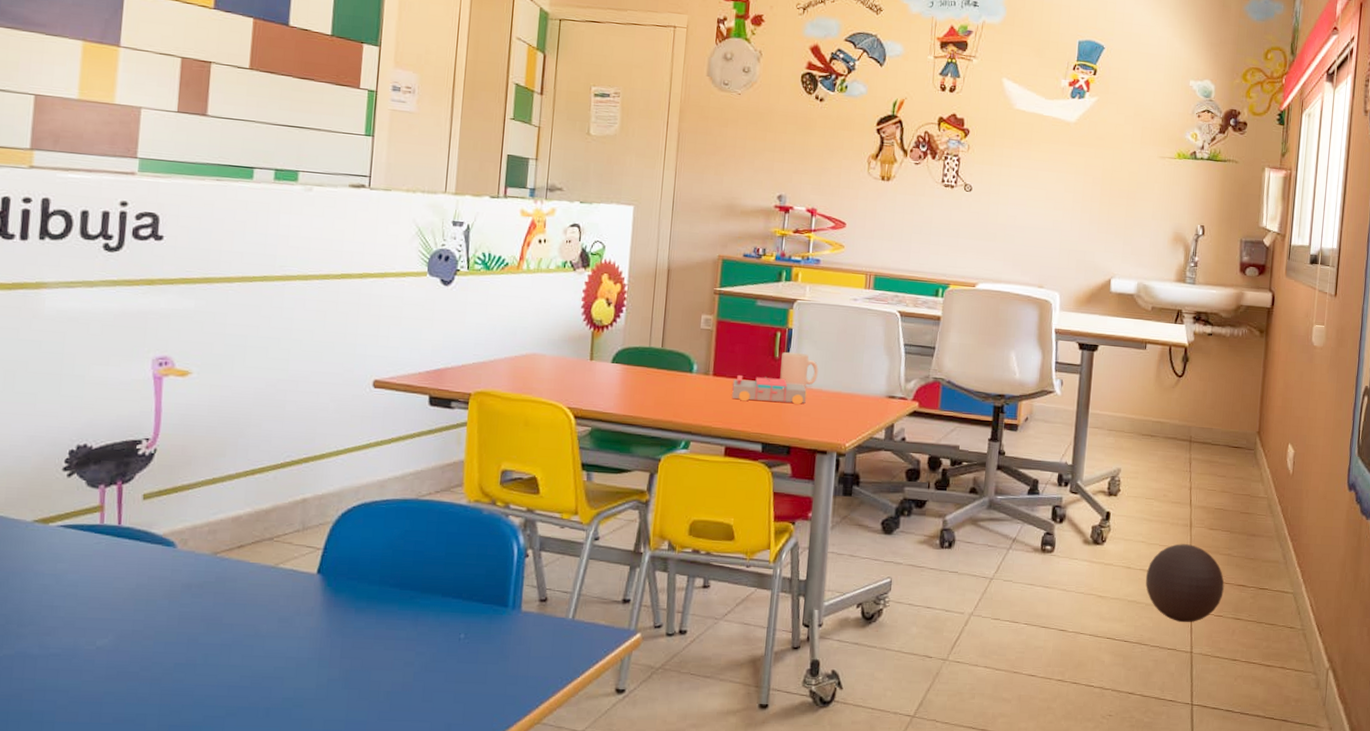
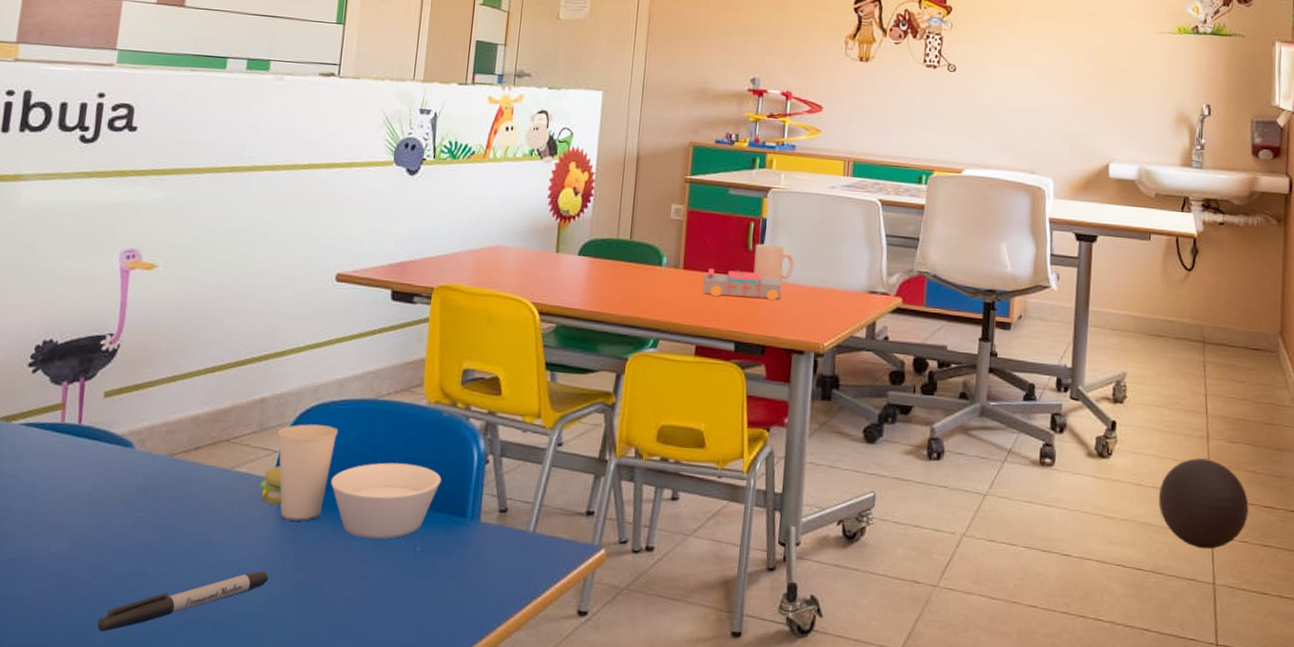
marker: none [147,659,316,719] -> present [96,570,269,632]
cup: none [304,523,380,613] -> present [260,424,338,521]
bowl: none [374,557,483,628] -> present [330,462,442,539]

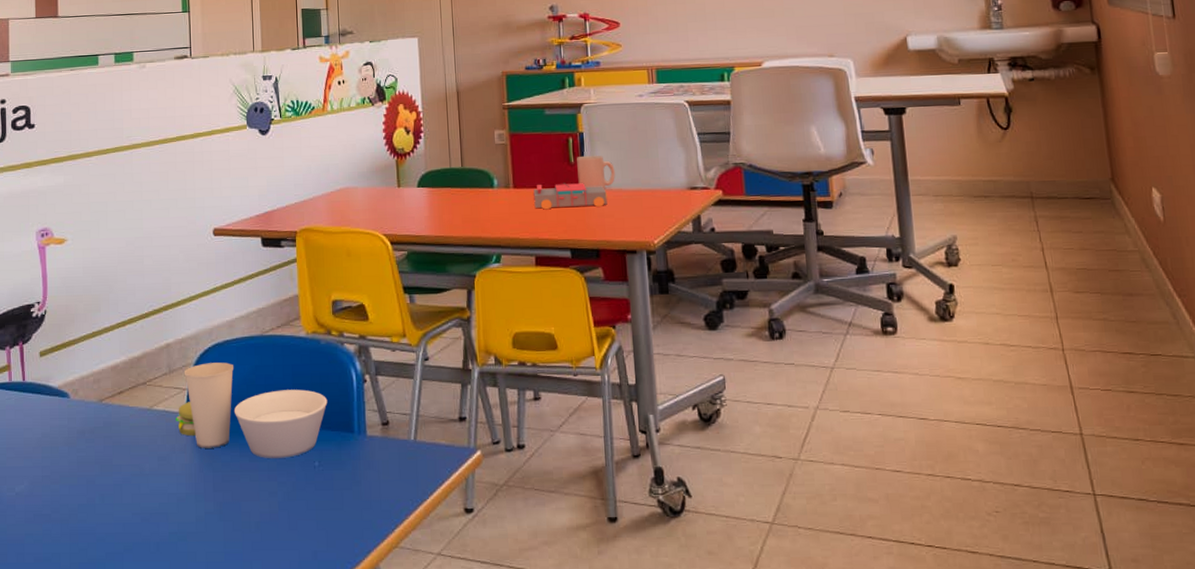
marker: present [96,570,269,632] -> none [60,494,194,557]
ball: present [1158,458,1249,549] -> none [1008,311,1107,401]

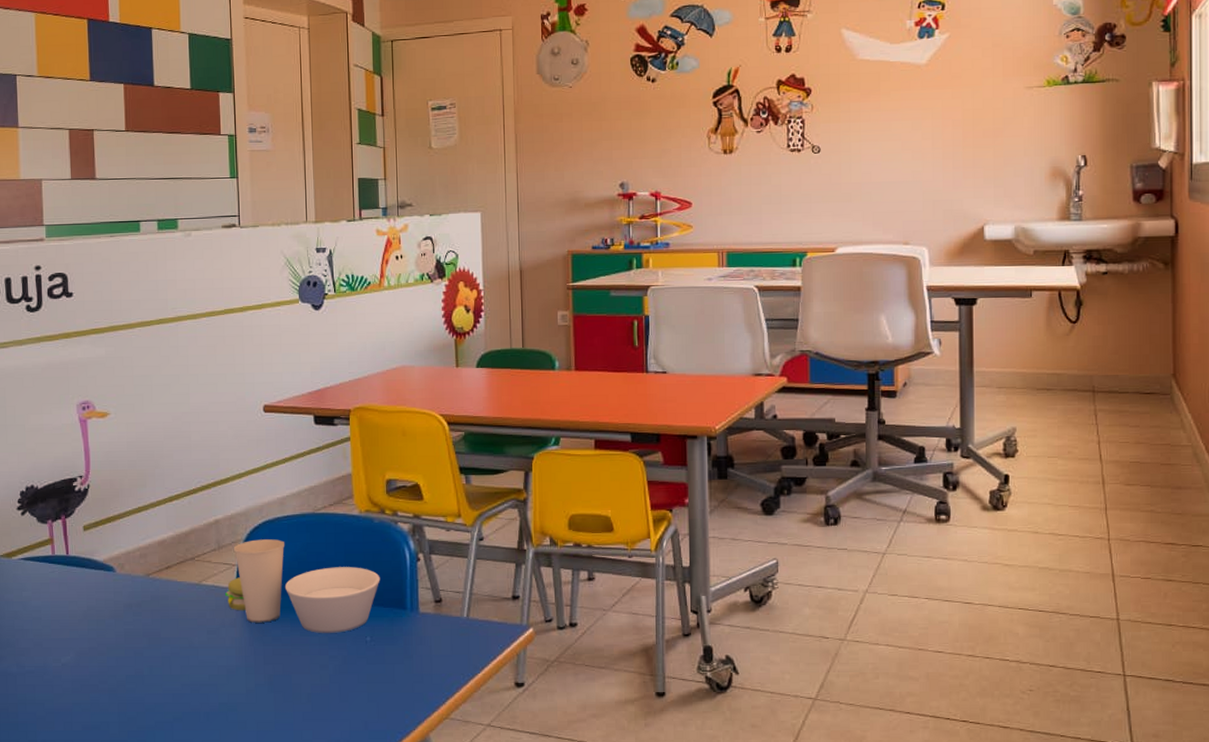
toy car: present [532,183,608,210] -> none [594,366,670,393]
cup: present [577,155,615,191] -> none [641,339,680,375]

